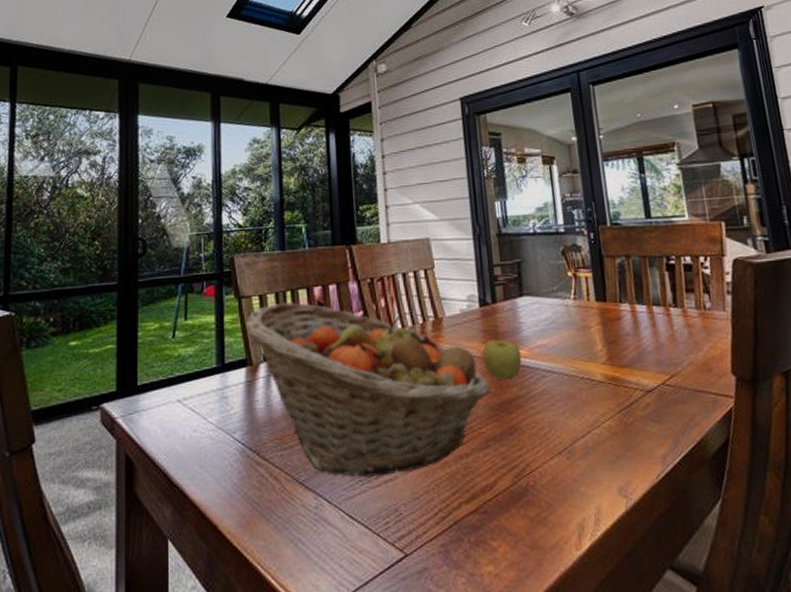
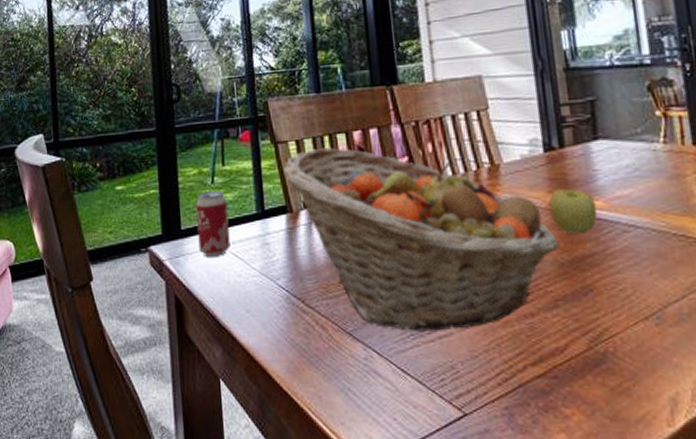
beverage can: none [154,345,188,413] -> present [195,191,231,257]

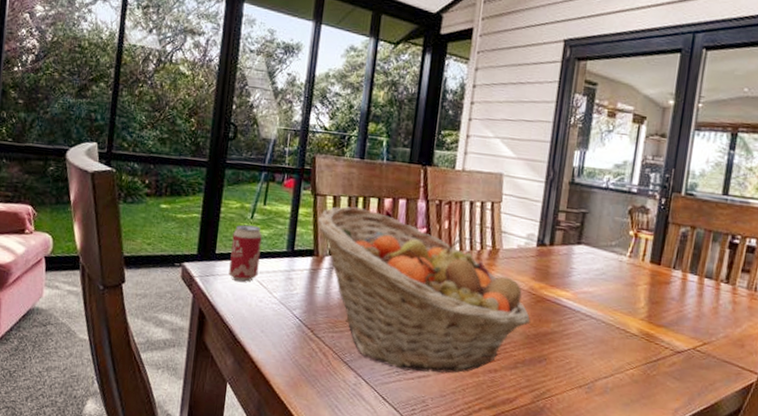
apple: present [548,188,598,235] -> none [529,277,567,316]

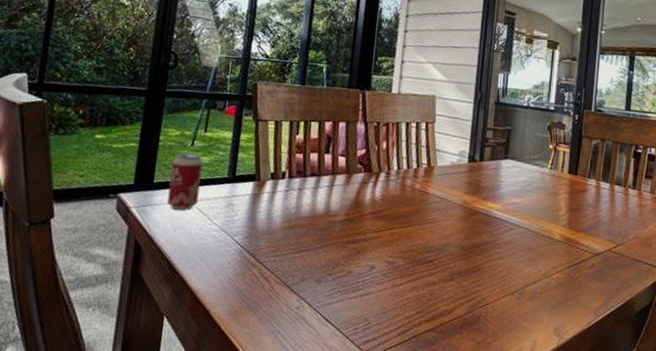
fruit basket: present [318,206,531,373] -> none [259,130,465,291]

